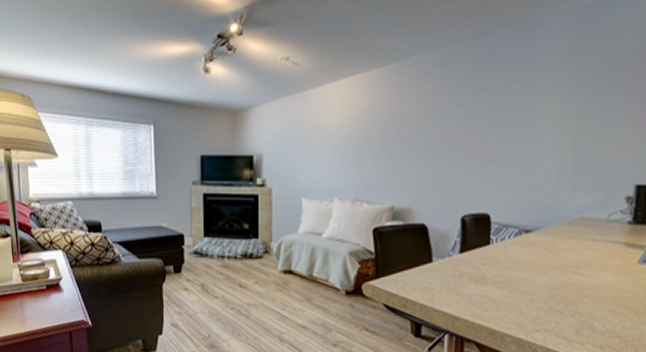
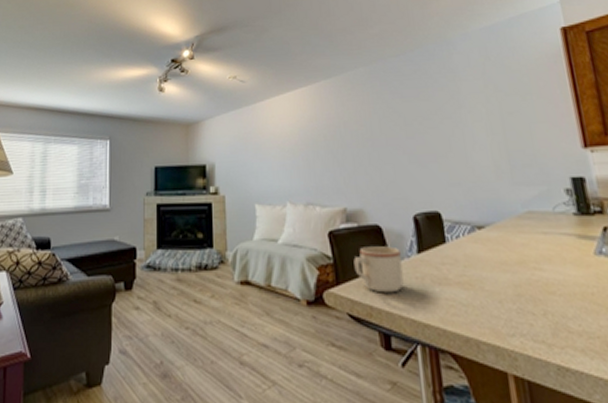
mug: none [395,244,443,288] -> present [353,246,404,293]

